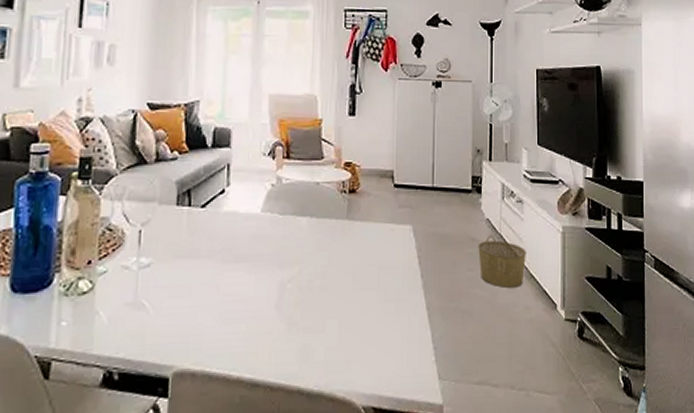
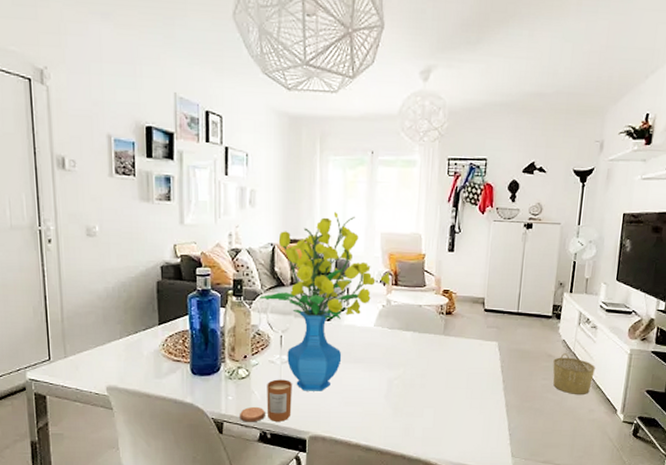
candle: none [76,291,152,359] -> present [240,379,292,422]
bouquet: none [113,71,281,306] -> present [259,212,391,391]

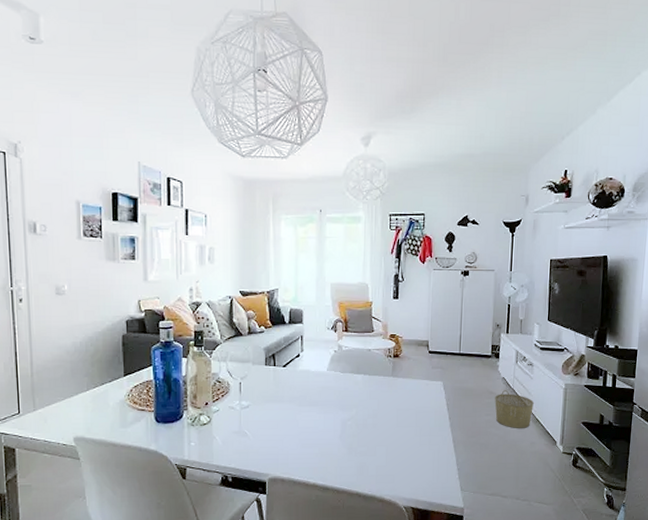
candle: present [240,379,292,422] -> none [202,424,251,467]
bouquet: present [259,212,391,391] -> none [219,266,341,435]

